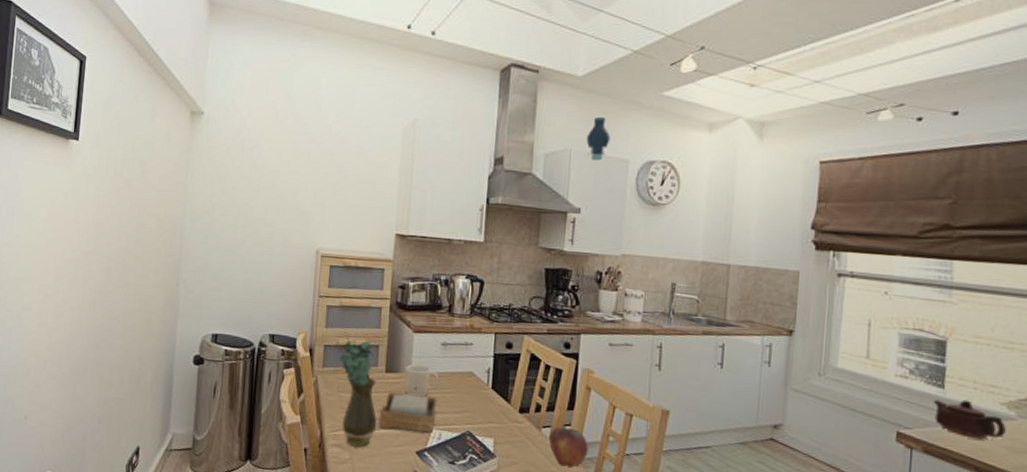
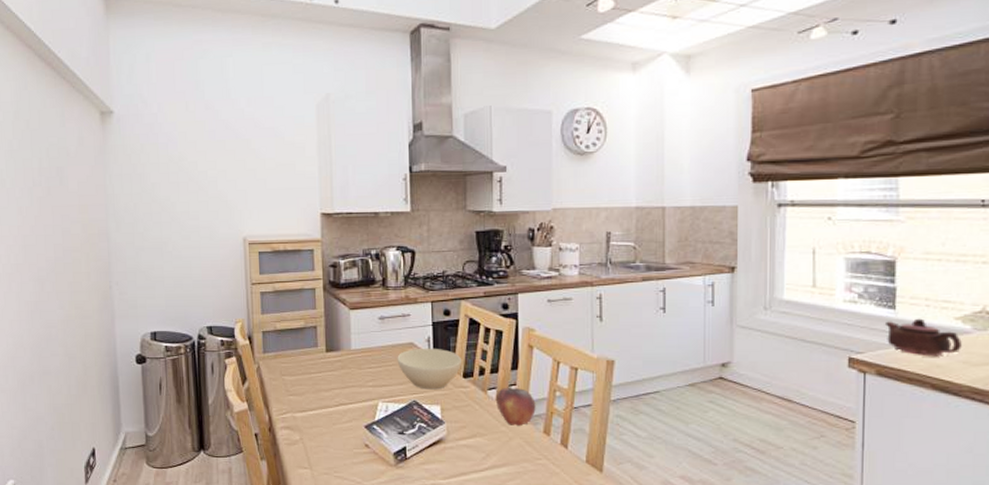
vase: present [339,337,378,448] -> none [279,320,324,428]
napkin holder: present [378,391,438,433] -> none [325,370,381,408]
mug: present [404,364,439,397] -> none [346,341,380,372]
bowl: none [455,378,520,422] -> present [397,348,463,390]
vase: present [586,116,611,161] -> none [505,68,531,115]

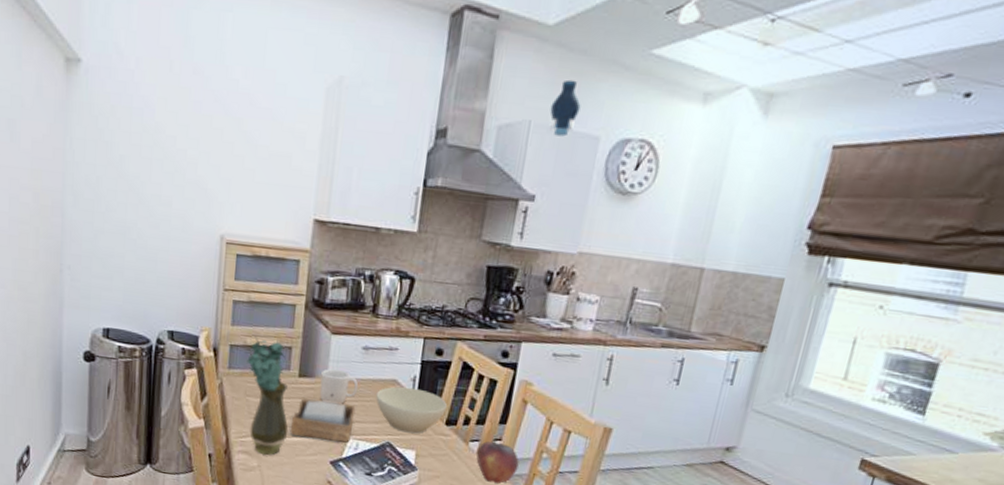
vase: none [279,320,324,428] -> present [247,336,289,456]
napkin holder: none [325,370,381,408] -> present [290,397,356,443]
mug: none [346,341,380,372] -> present [319,369,359,404]
vase: none [505,68,531,115] -> present [549,79,581,137]
teapot: present [884,318,962,355] -> none [906,426,985,470]

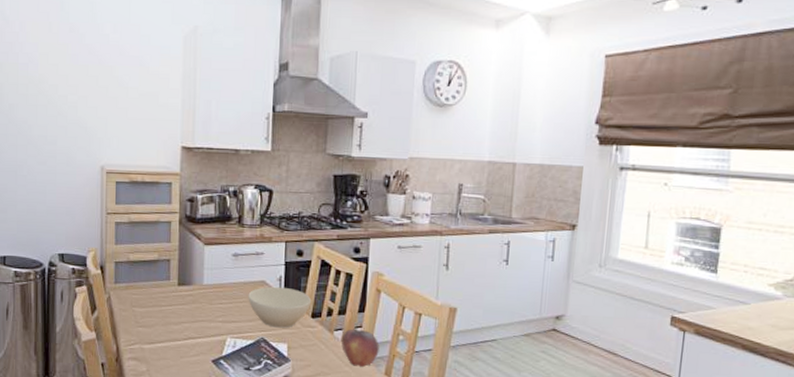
vase: present [247,336,289,456] -> none [131,252,172,360]
napkin holder: present [290,397,356,443] -> none [173,303,231,343]
mug: present [319,369,359,404] -> none [197,276,232,307]
vase: present [549,79,581,137] -> none [372,16,397,63]

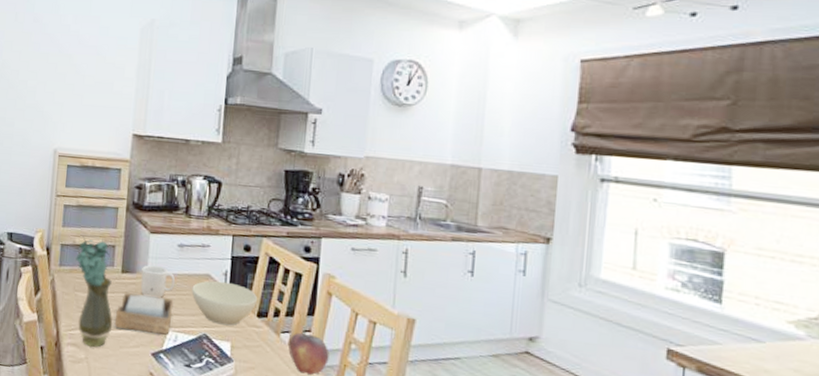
vase: none [131,252,172,360] -> present [75,236,113,348]
napkin holder: none [173,303,231,343] -> present [114,292,174,335]
mug: none [197,276,232,307] -> present [140,265,176,298]

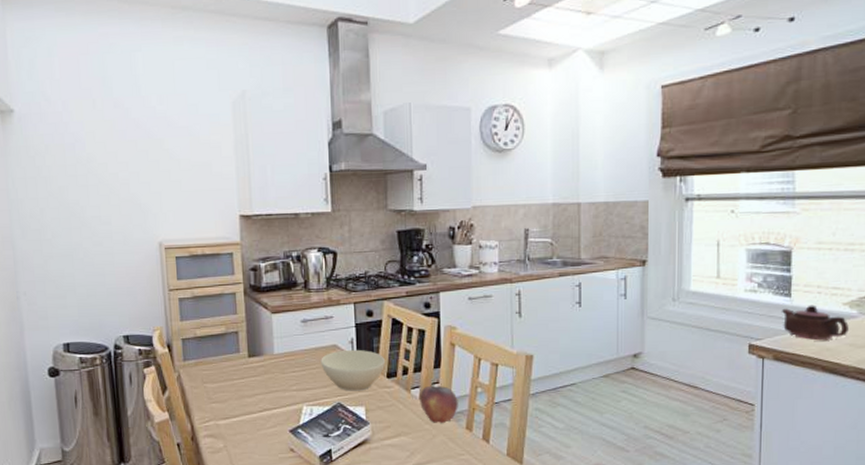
vase: present [75,236,113,348] -> none [199,325,247,436]
napkin holder: present [114,292,174,335] -> none [248,374,305,412]
mug: present [140,265,176,298] -> none [268,345,304,377]
teapot: none [708,315,794,360] -> present [781,305,849,340]

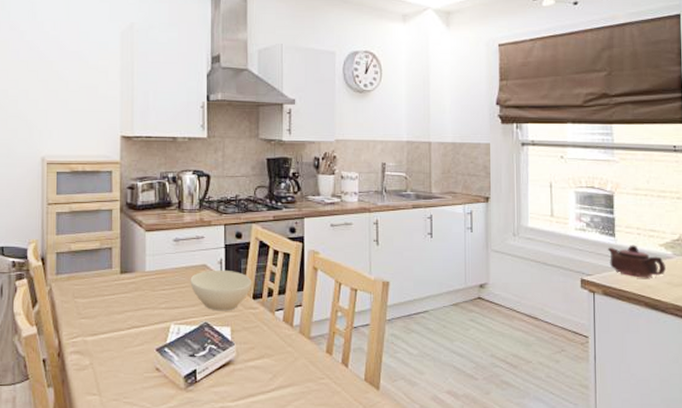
fruit: present [420,384,458,423] -> none [283,306,319,346]

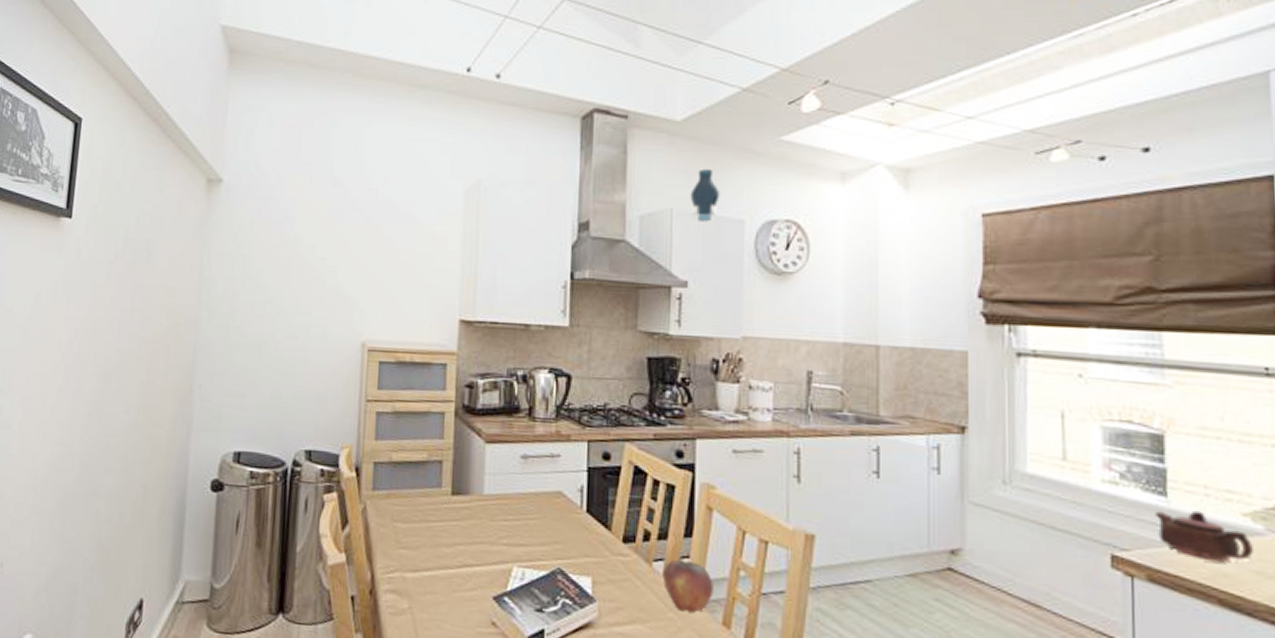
bowl: present [190,269,252,311] -> none [540,499,623,556]
fruit: none [283,306,319,346] -> present [663,557,714,613]
vase: none [295,13,317,54] -> present [690,168,720,222]

